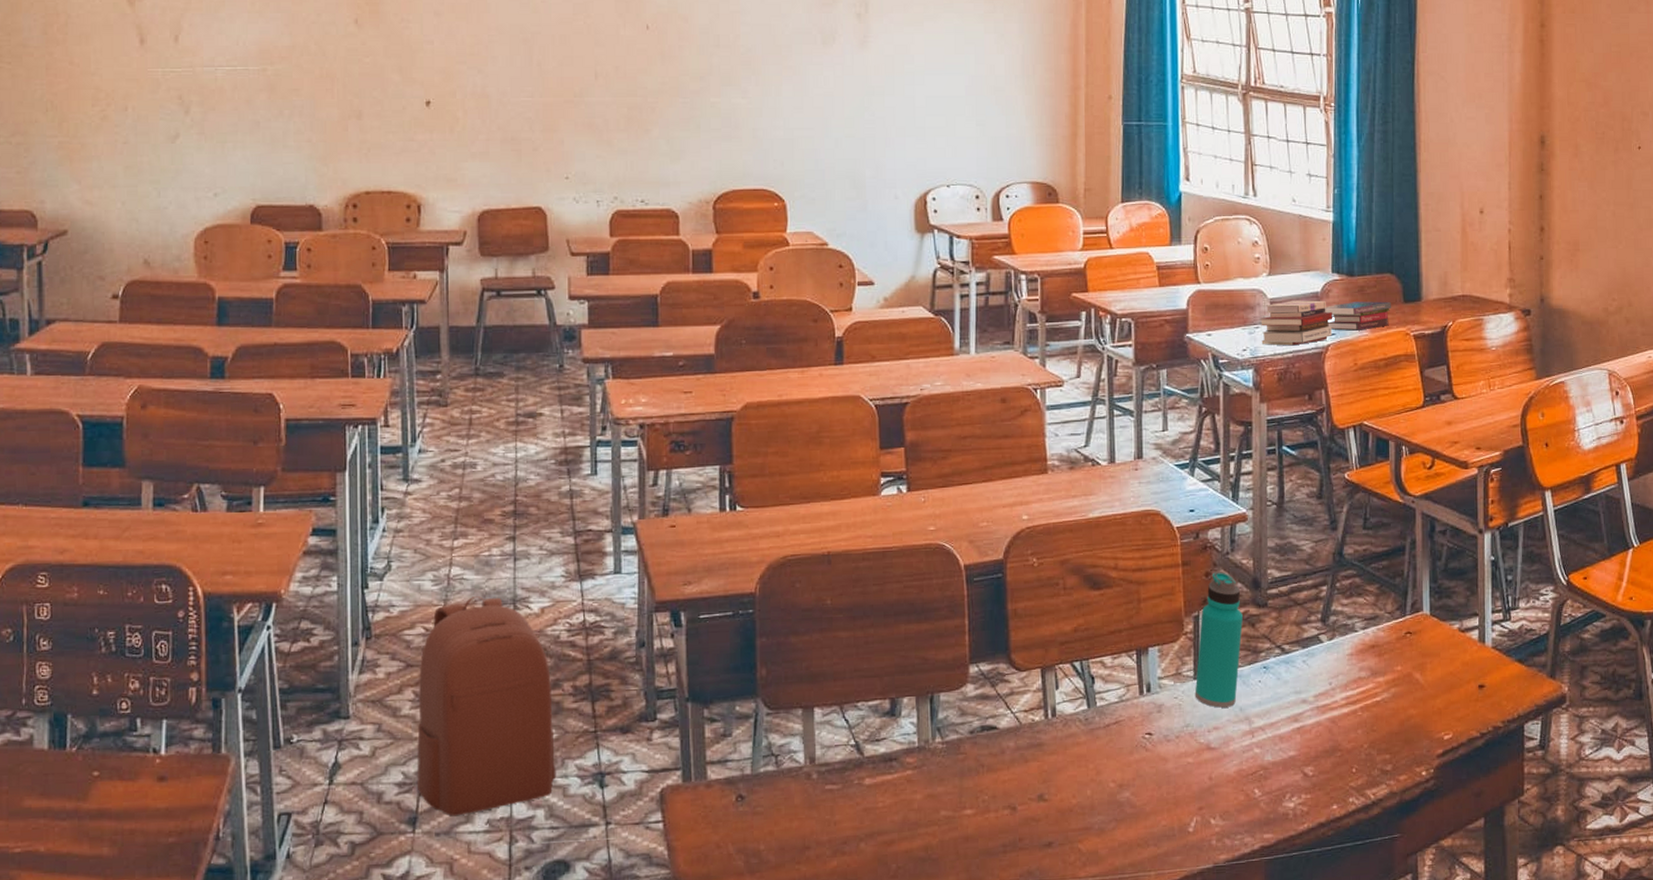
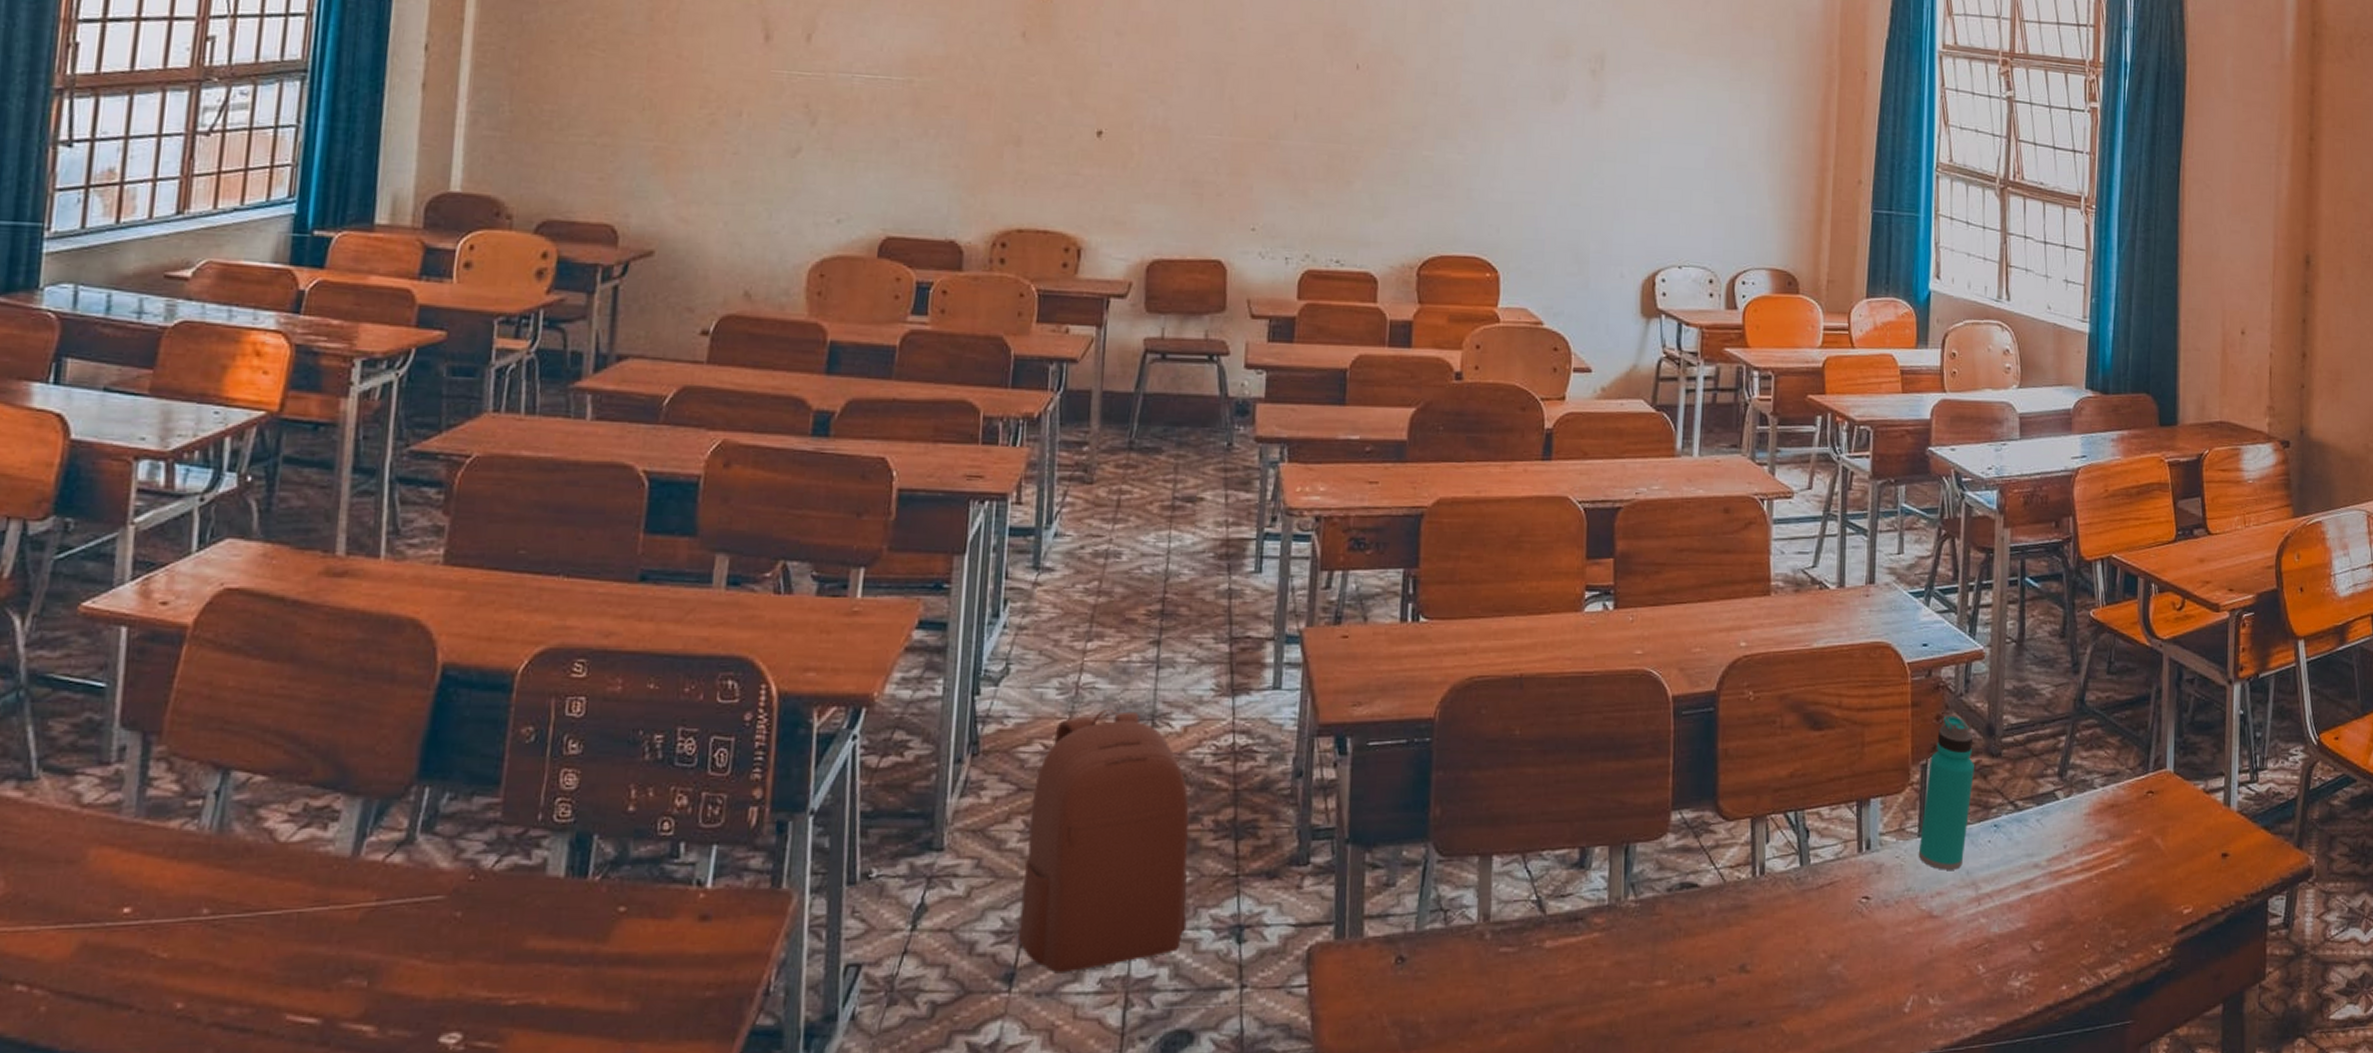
books: present [1260,300,1333,346] -> none [2007,417,2085,467]
books: present [1324,301,1391,331] -> none [2075,422,2146,454]

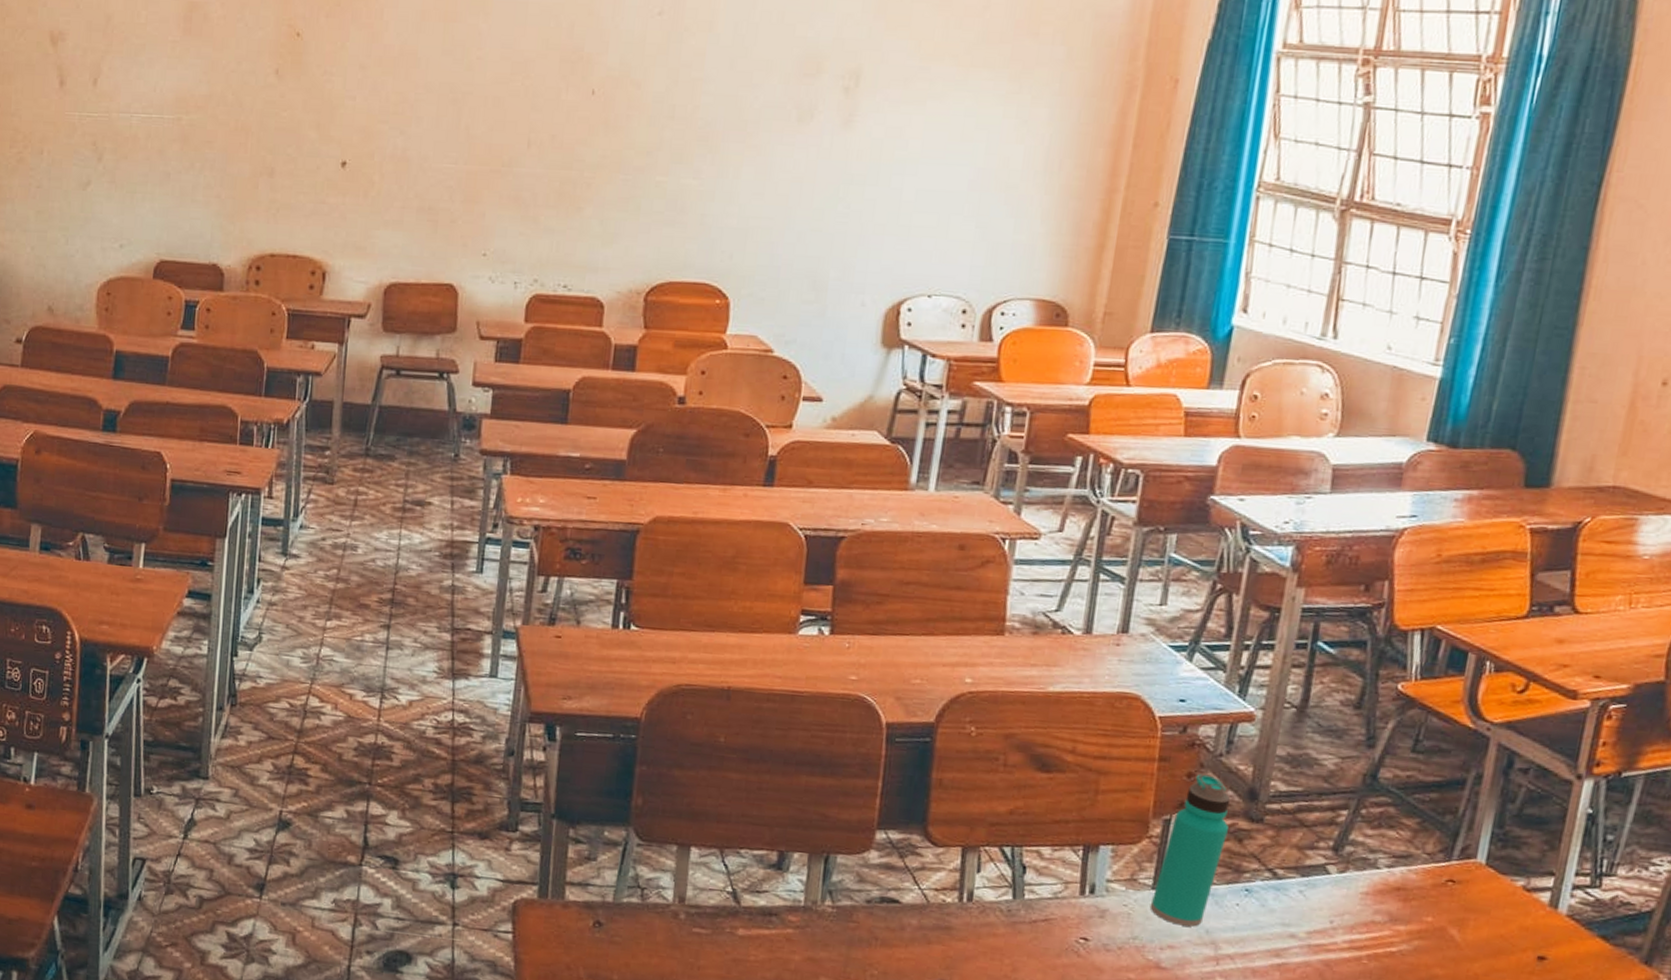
backpack: present [1017,710,1189,974] -> none [267,679,412,890]

